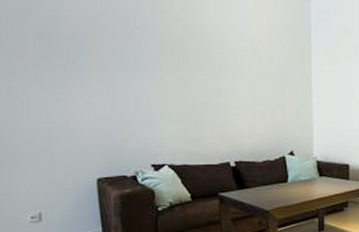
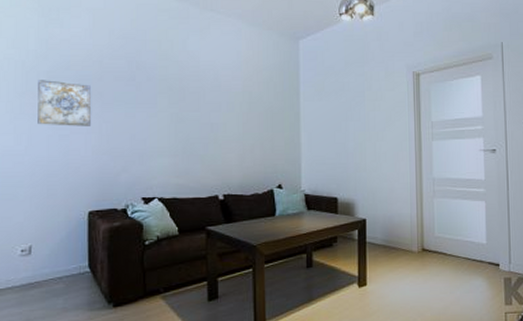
wall art: none [26,36,92,90] -> present [38,79,92,126]

